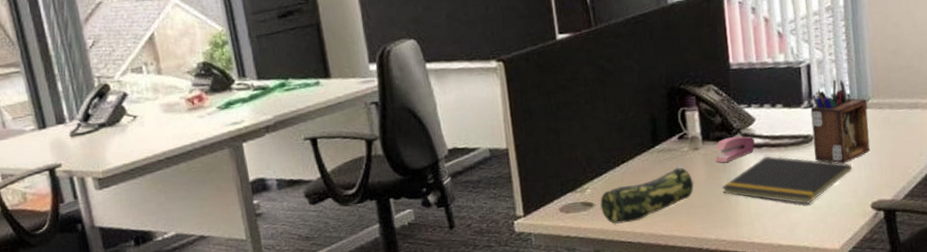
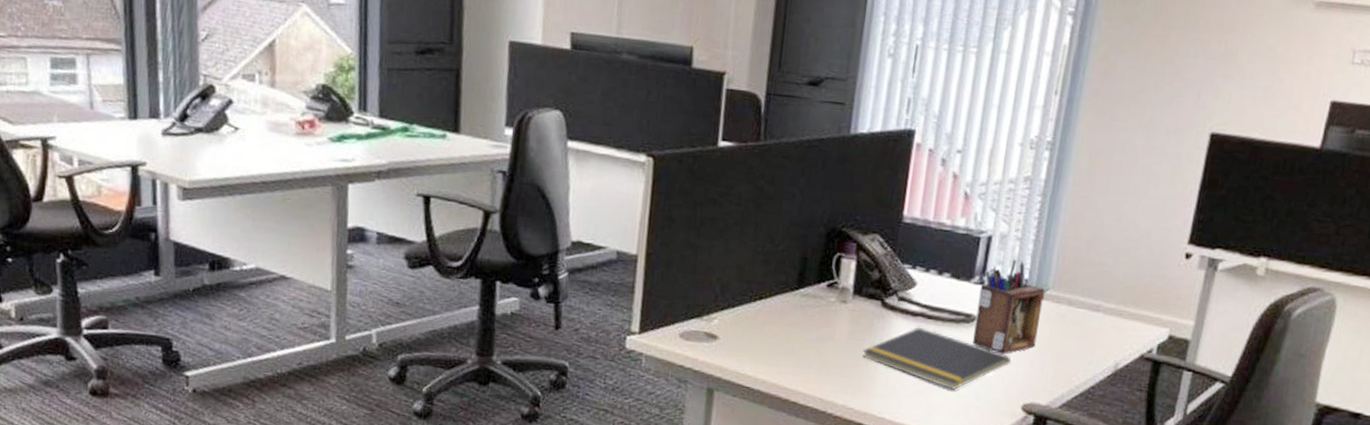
pencil case: present [600,166,694,225] -> none [725,316,834,366]
stapler: present [715,136,755,163] -> none [862,297,911,325]

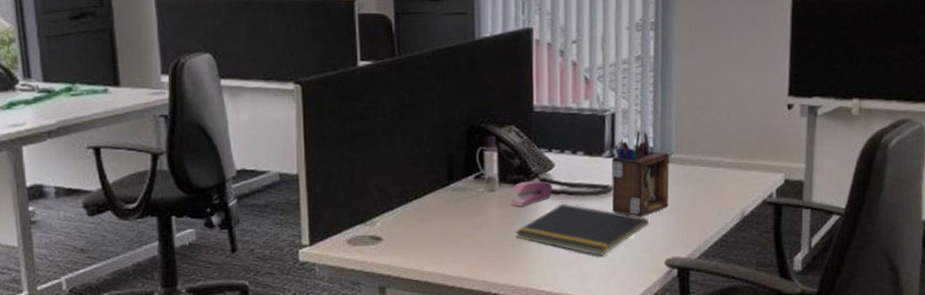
stapler: none [862,297,911,325] -> present [511,181,552,207]

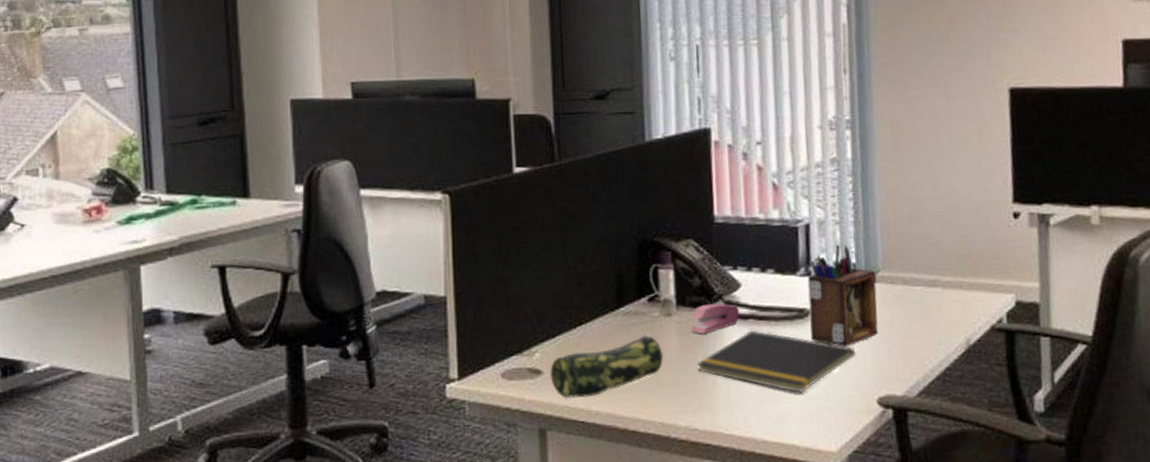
pencil case: none [389,206,487,262] -> present [550,334,664,399]

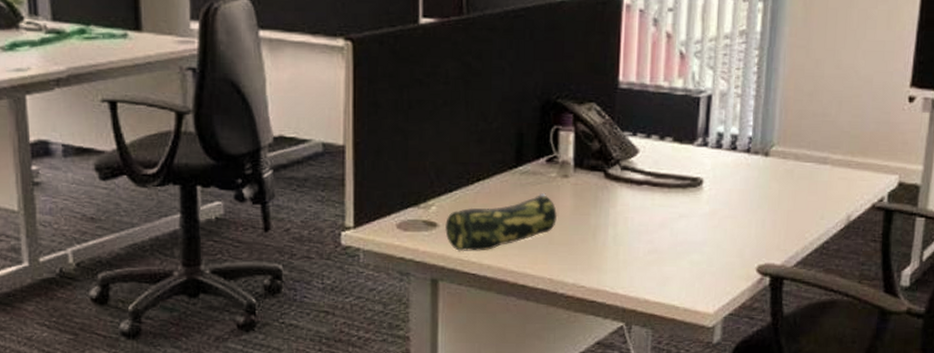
stapler: present [691,304,739,334] -> none [586,168,634,197]
notepad: present [697,330,855,394] -> none [589,195,741,259]
desk organizer: present [807,245,878,346] -> none [701,118,770,216]

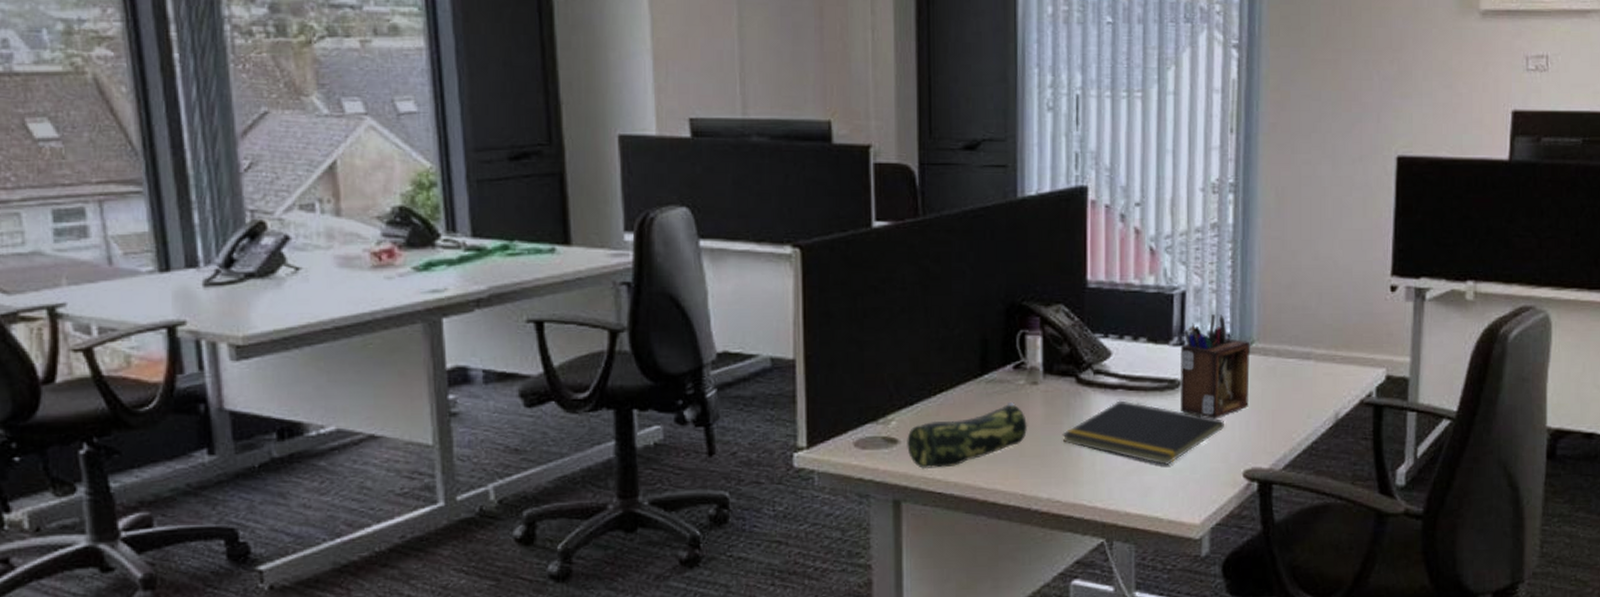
notepad: none [589,195,741,259] -> present [1062,400,1224,466]
desk organizer: none [701,118,770,216] -> present [1180,314,1250,419]

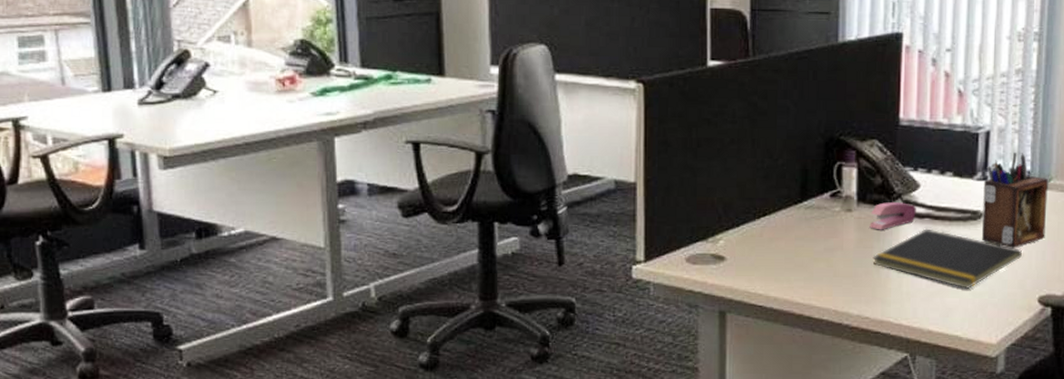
pencil case: present [907,402,1028,470] -> none [733,227,842,285]
stapler: none [1058,373,1108,404] -> present [869,202,916,230]

